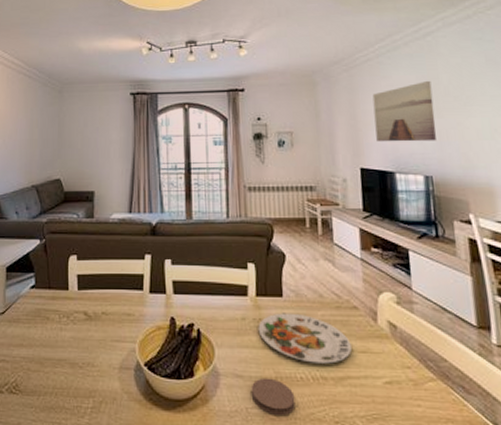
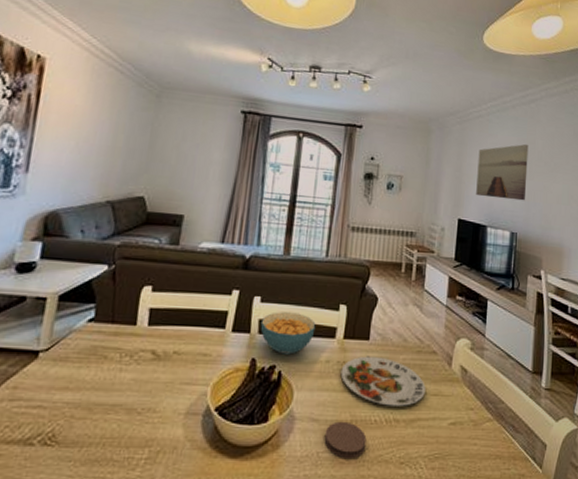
cereal bowl: none [174,273,227,313] -> present [260,312,316,355]

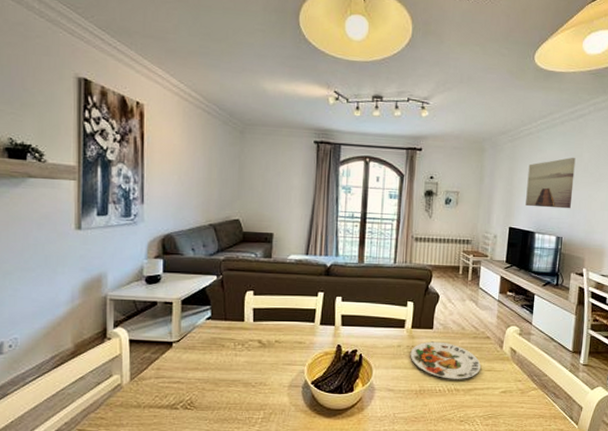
cereal bowl: present [260,312,316,355] -> none [343,308,388,341]
coaster: present [324,421,367,460] -> none [399,391,433,419]

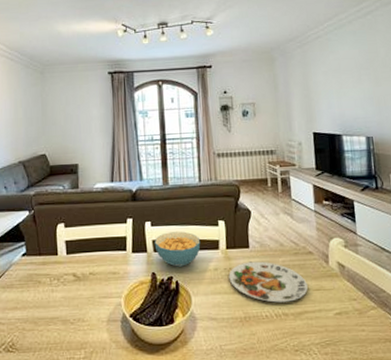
cereal bowl: none [343,308,388,341] -> present [154,231,201,267]
wall art: present [526,157,576,209] -> none [322,54,376,109]

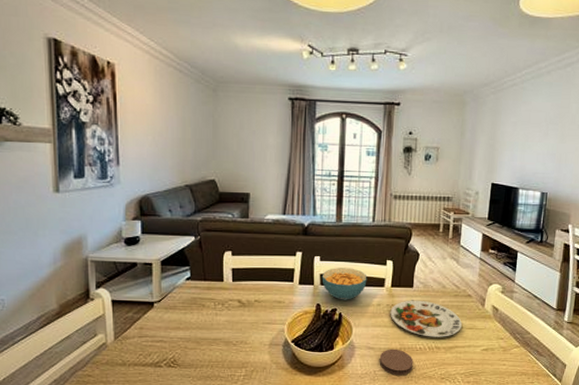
coaster: none [223,318,262,350] -> present [379,349,414,376]

